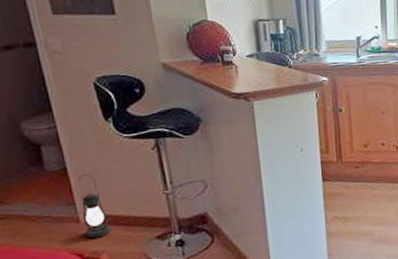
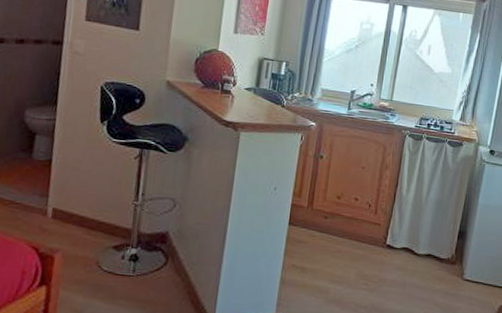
lantern: present [78,173,111,239] -> none [48,169,74,235]

